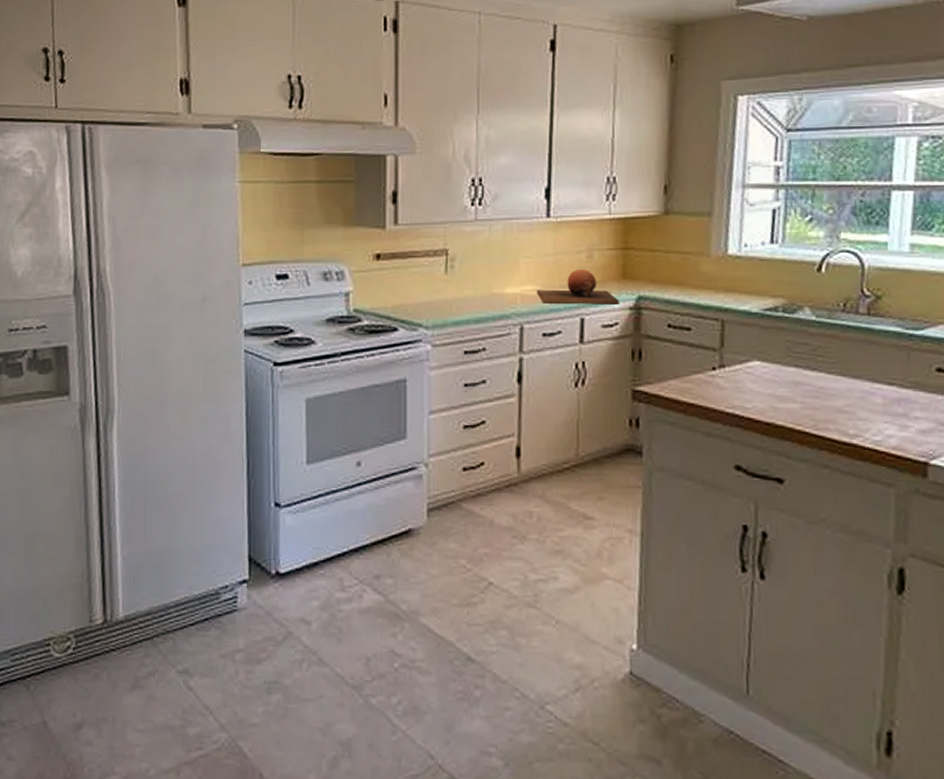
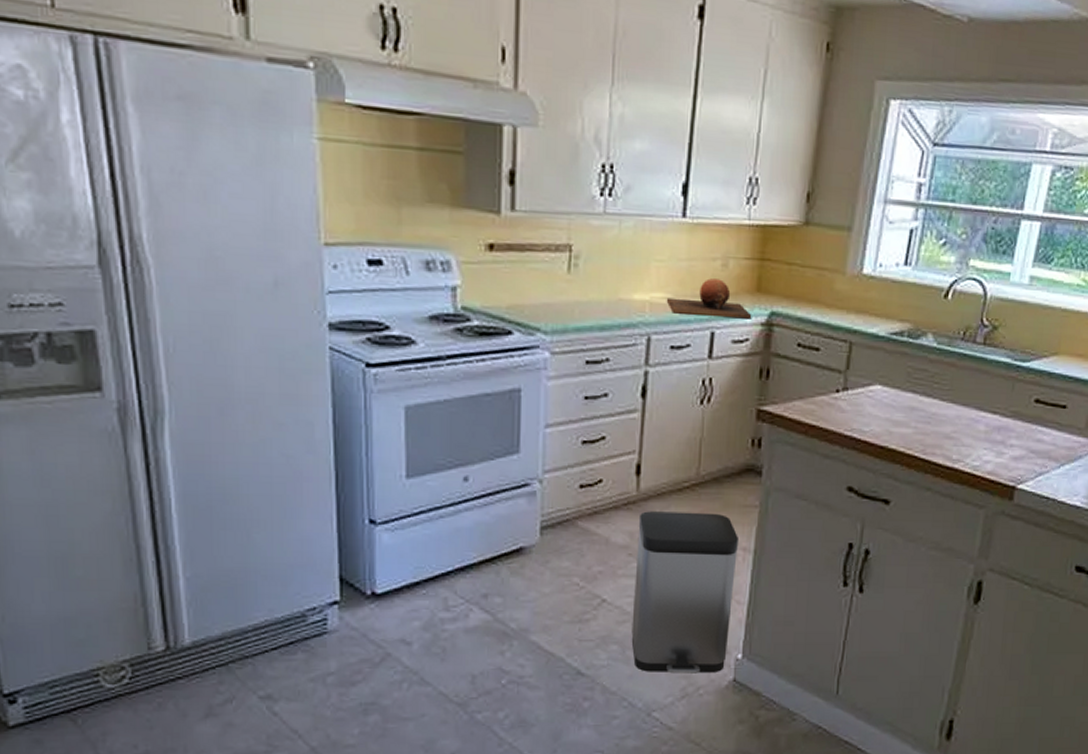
pedal bin: none [519,493,625,664] -> present [631,511,740,674]

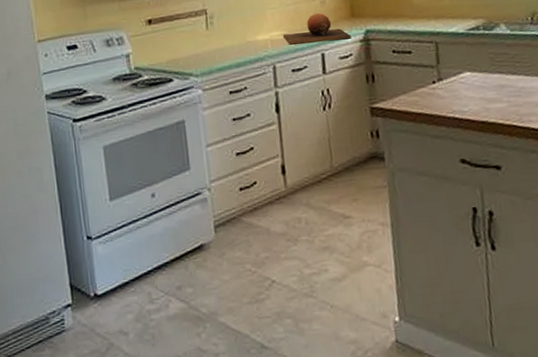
pedal bin: present [631,511,740,674] -> none [290,196,386,341]

